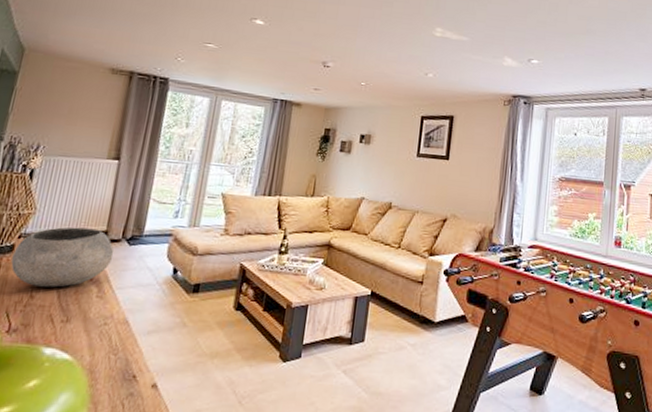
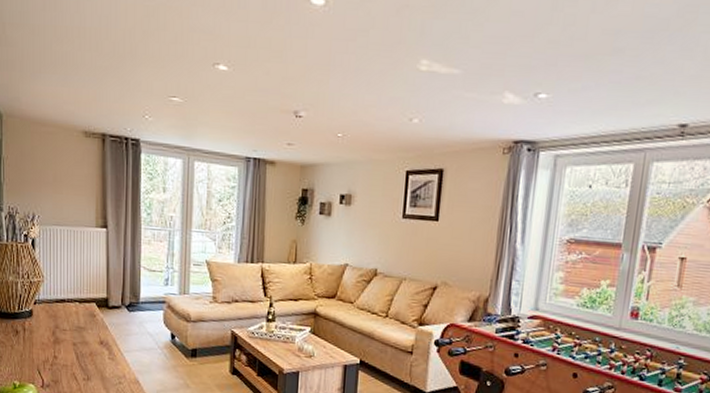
bowl: present [11,226,114,288] -> none [33,294,117,350]

